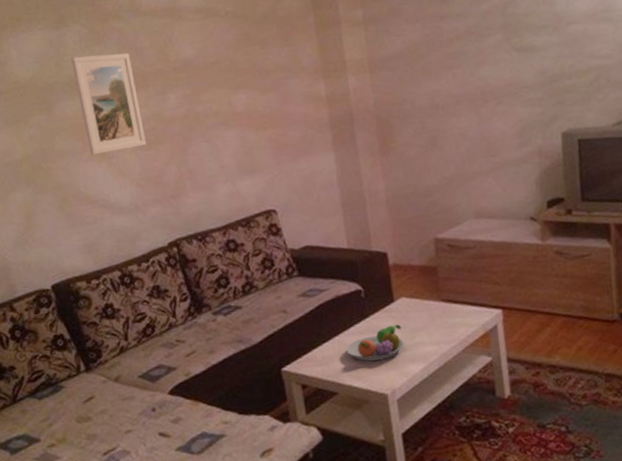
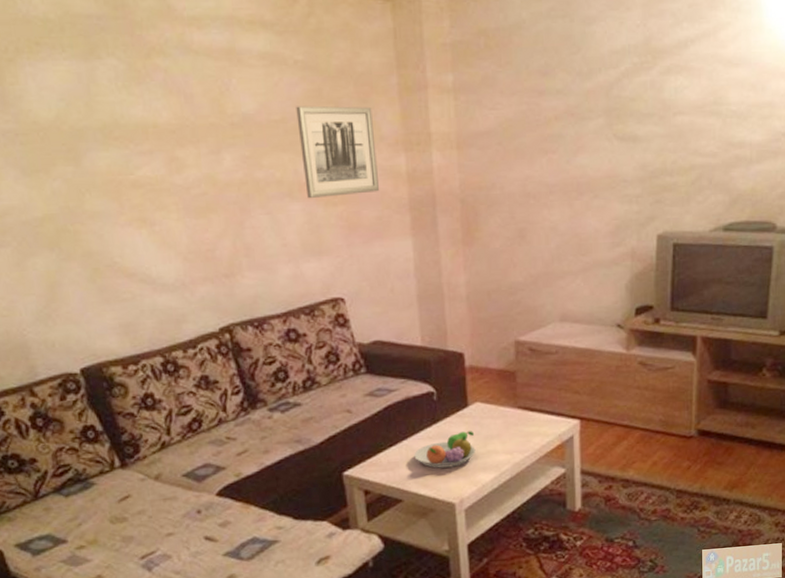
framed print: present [71,52,147,155] -> none [104,97,197,220]
wall art: none [228,44,304,126] -> present [296,105,380,199]

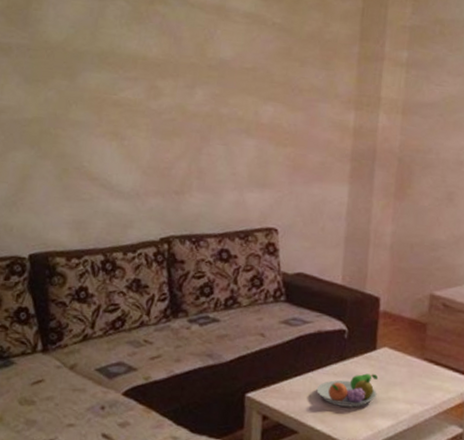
wall art: present [296,105,380,199] -> none [262,59,332,141]

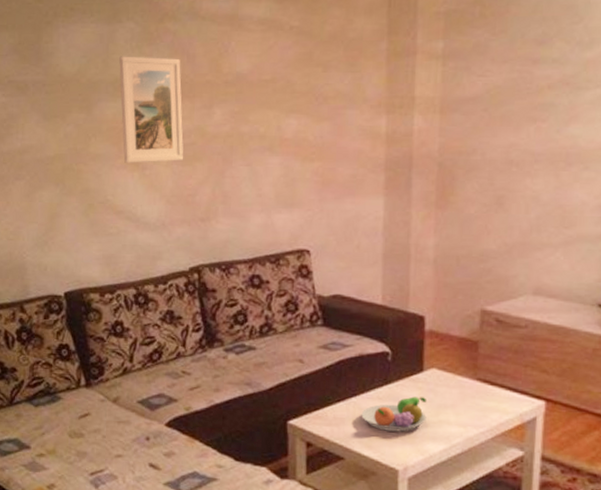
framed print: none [103,30,168,135] -> present [119,56,184,163]

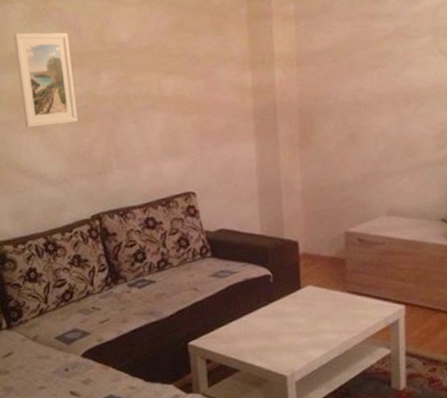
fruit bowl: present [361,396,427,432] -> none [251,311,307,343]

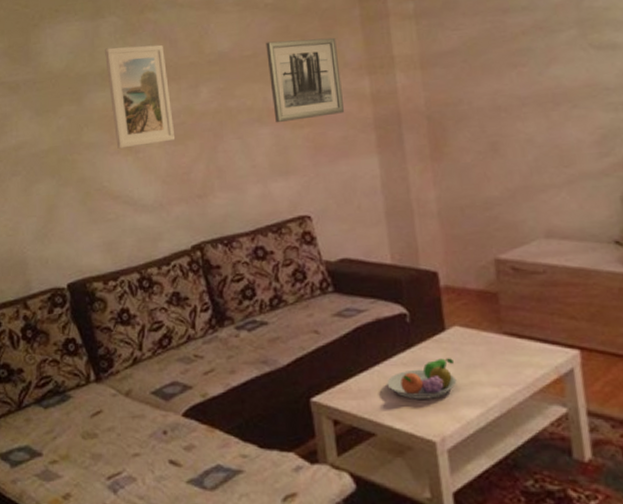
wall art: none [162,33,229,110] -> present [266,37,345,123]
fruit bowl: none [251,311,307,343] -> present [387,358,457,399]

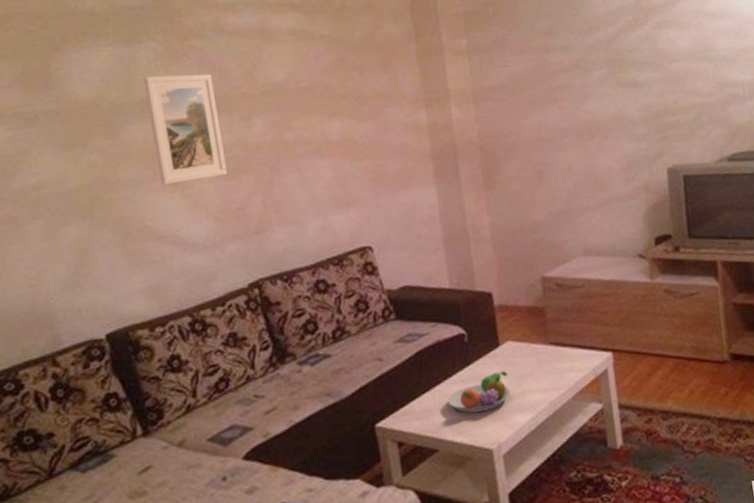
wall art: present [266,37,345,123] -> none [323,70,404,156]

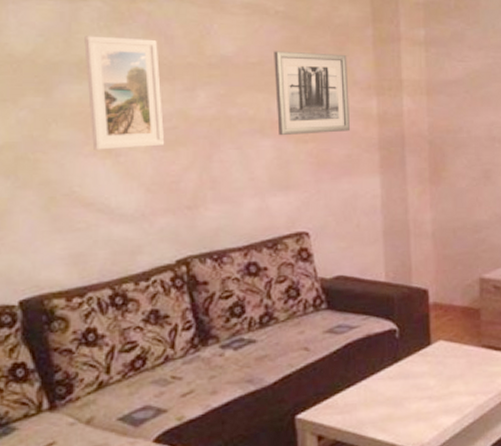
wall art: none [323,70,404,156] -> present [274,51,351,136]
fruit bowl: present [447,371,511,413] -> none [373,370,438,411]

